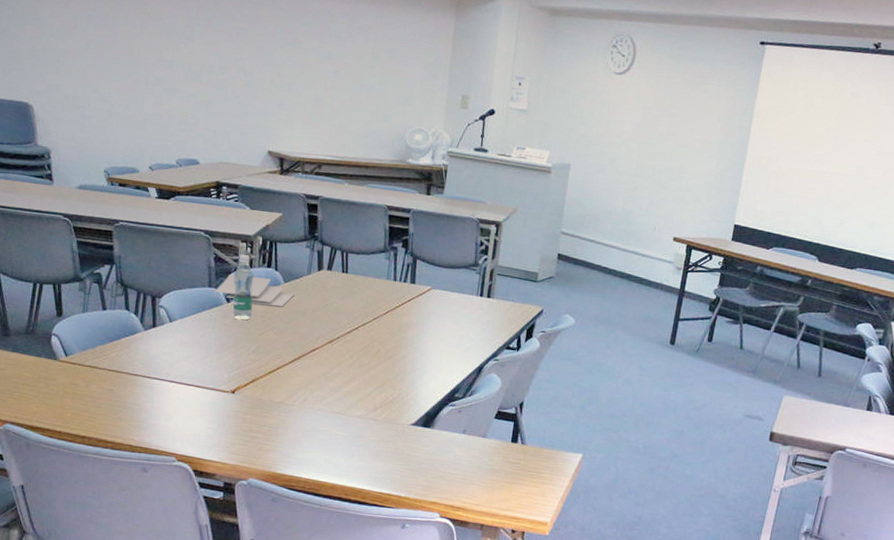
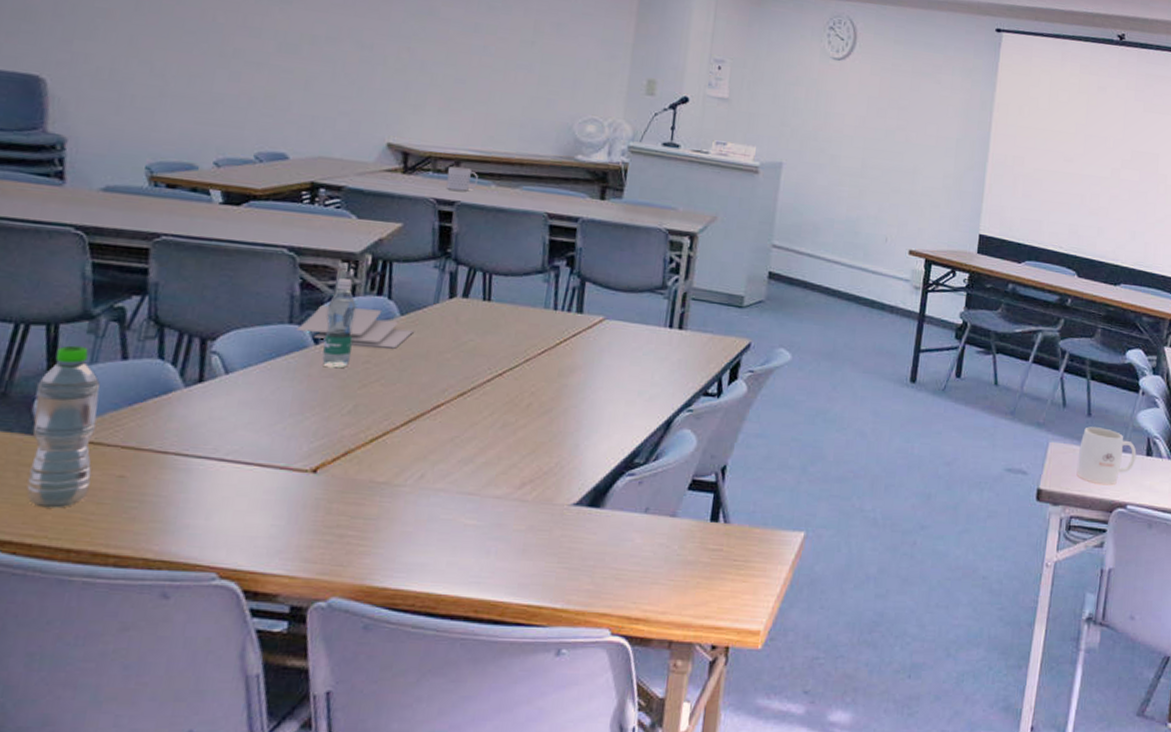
water bottle: none [52,299,92,409] -> present [26,345,101,508]
mug: none [312,168,335,189] -> present [446,166,478,191]
mug: none [805,385,859,433] -> present [1076,426,1137,486]

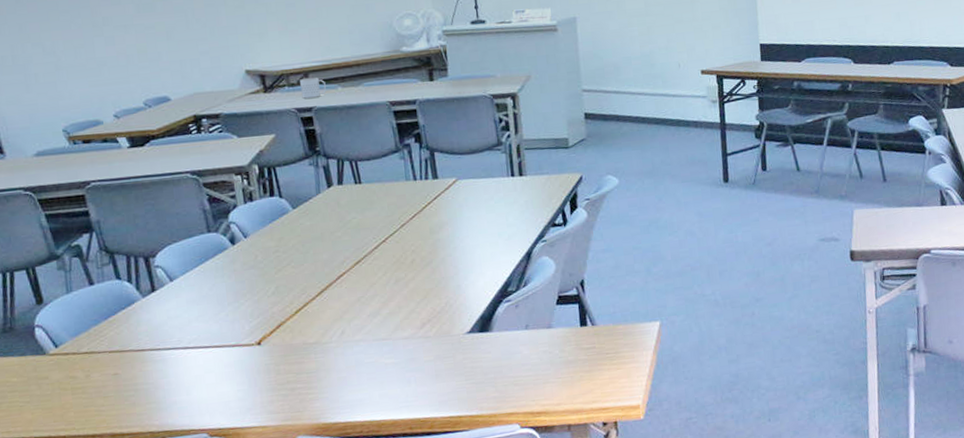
water bottle: present [26,345,101,508] -> none [33,280,95,408]
papers: present [296,305,414,349] -> none [214,208,307,240]
bottle: present [322,278,356,369] -> none [234,188,264,262]
mug: present [1076,426,1137,486] -> none [880,189,933,238]

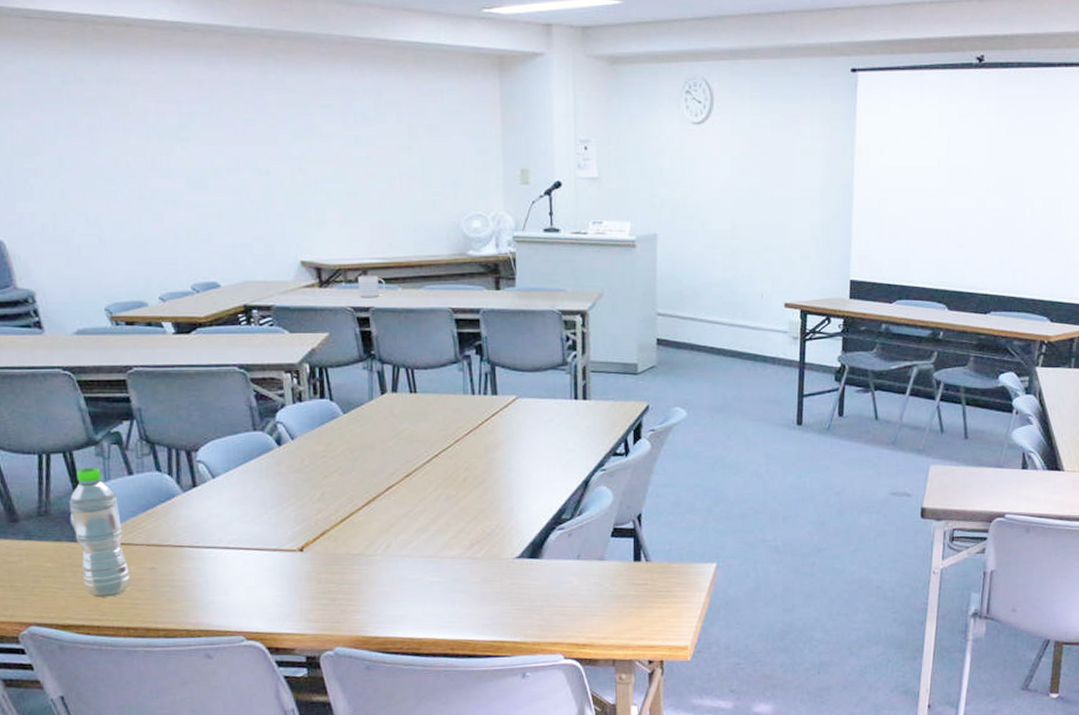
water bottle: none [33,280,95,408] -> present [69,467,131,598]

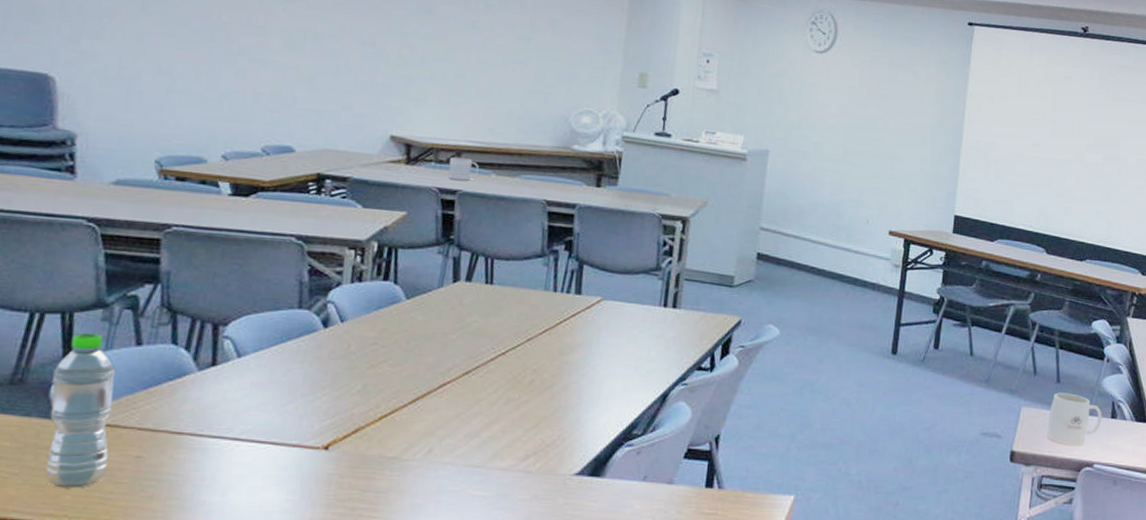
mug: none [957,448,1013,499] -> present [1047,392,1102,447]

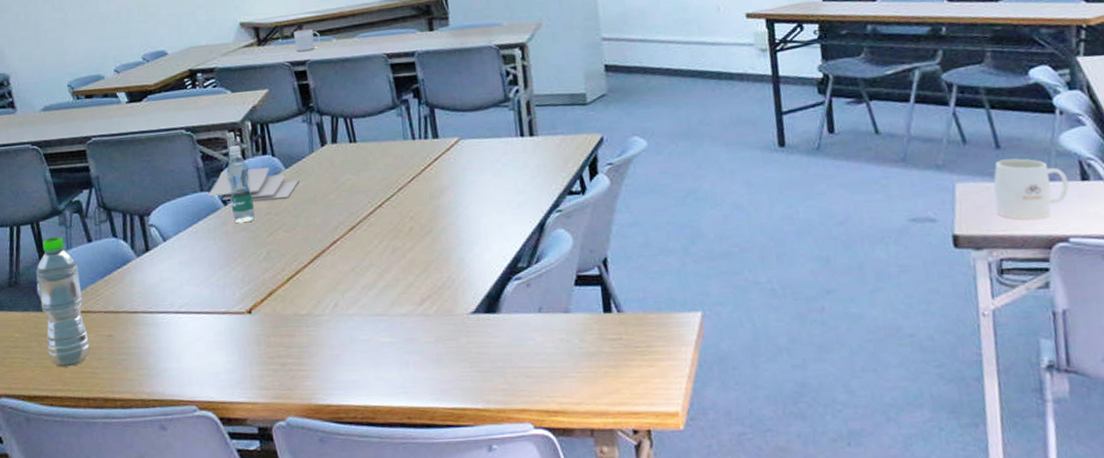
papers: none [305,291,420,331] -> present [207,167,300,201]
bottle: none [331,265,364,351] -> present [226,145,255,224]

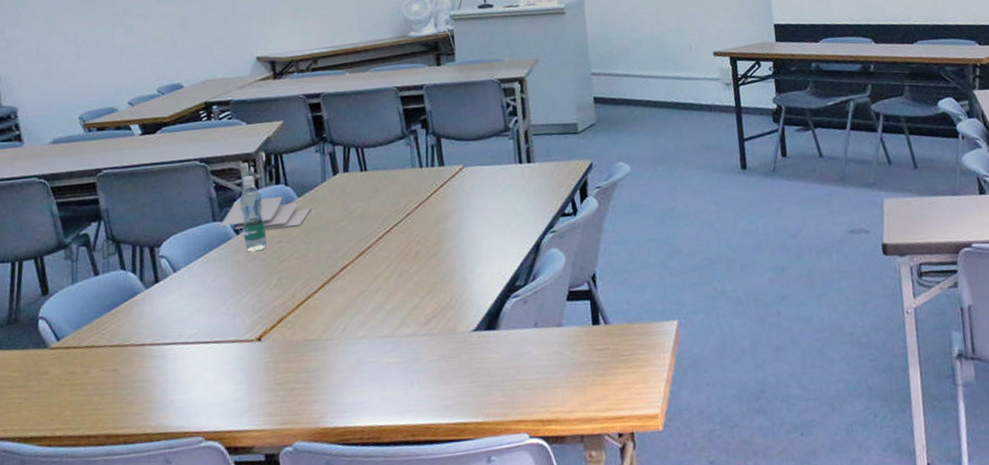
water bottle: present [36,236,90,367] -> none [38,270,93,406]
mug: present [294,28,320,52] -> none [309,63,334,85]
mug: present [993,158,1070,221] -> none [913,176,971,230]

